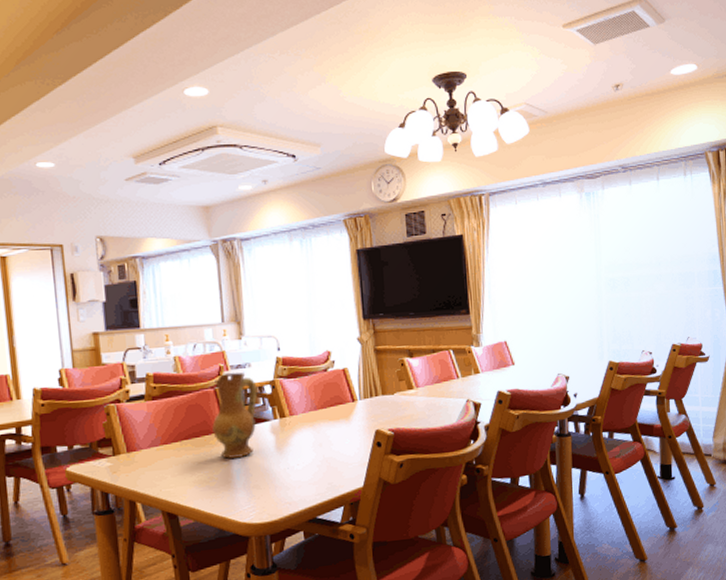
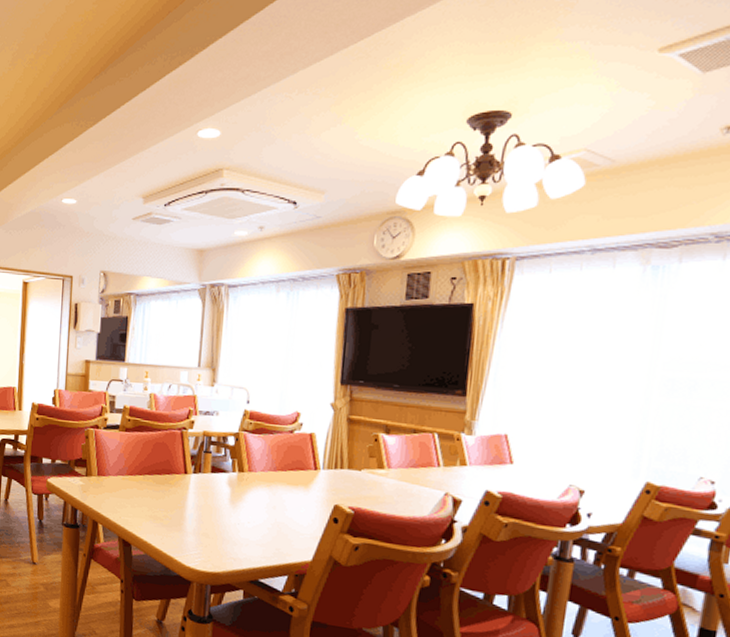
ceramic jug: present [212,372,258,459] -> none [173,417,221,503]

